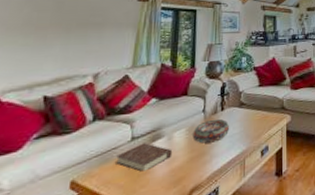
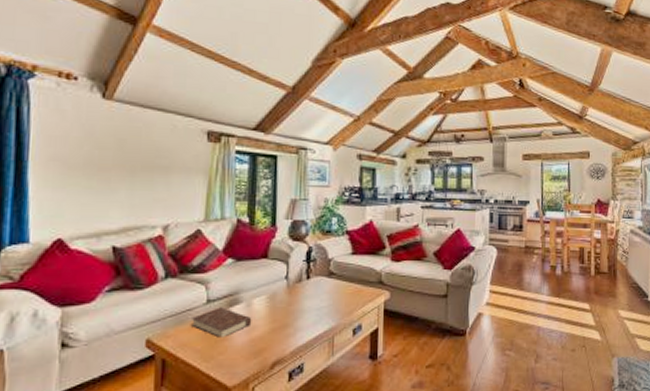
decorative bowl: present [192,119,230,144] -> none [274,288,317,314]

